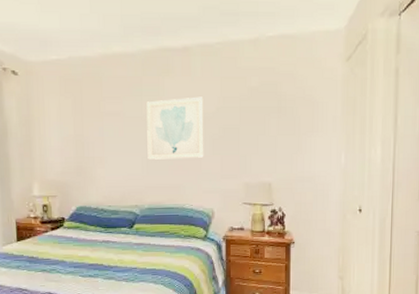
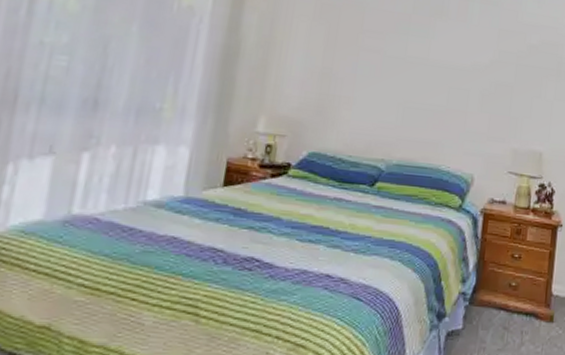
wall art: present [146,96,204,160] -> none [404,42,478,114]

